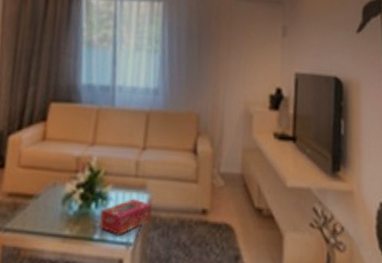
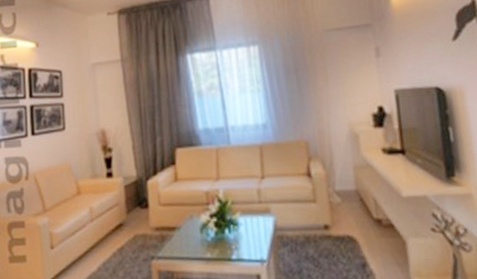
tissue box: present [100,198,152,235] -> none [234,221,279,254]

